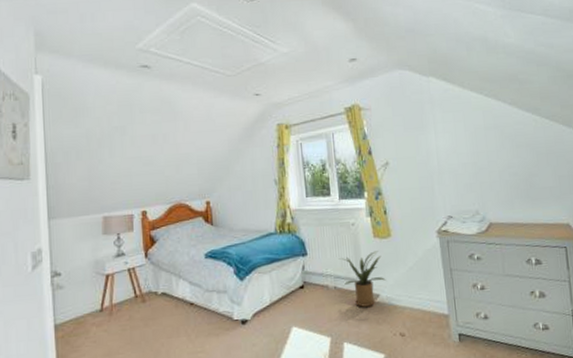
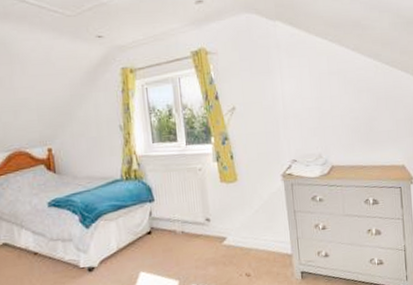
house plant: present [338,251,386,307] -> none [186,195,233,250]

